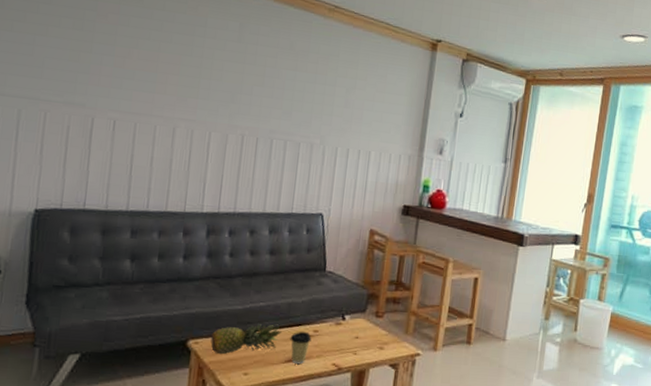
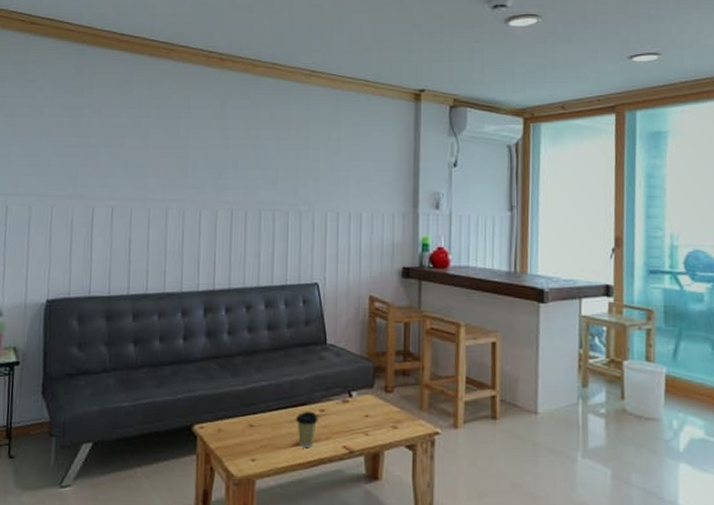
fruit: present [210,323,283,355] -> none [215,403,288,440]

